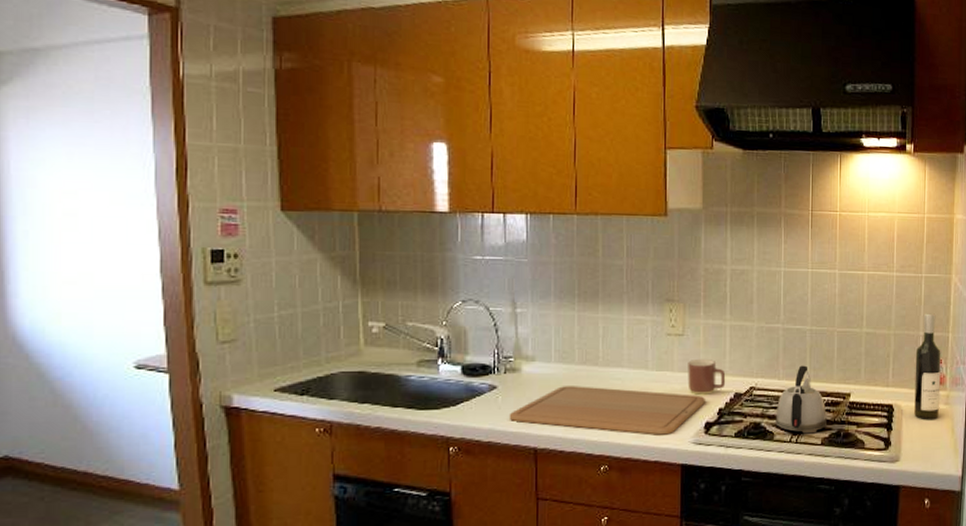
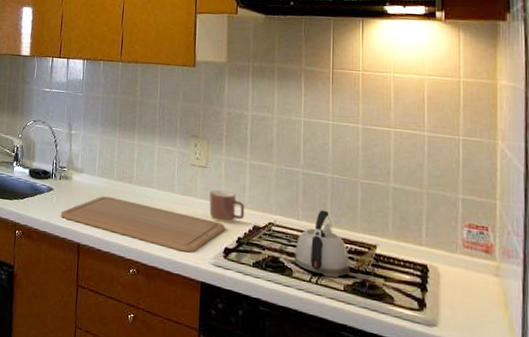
bottle: present [914,312,941,419] -> none [454,175,488,289]

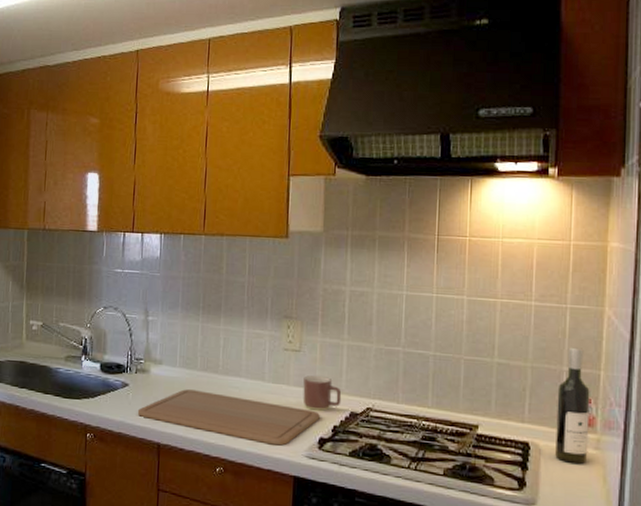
kettle: present [294,210,351,279] -> none [393,391,451,463]
bottle: none [454,175,488,289] -> present [555,346,590,464]

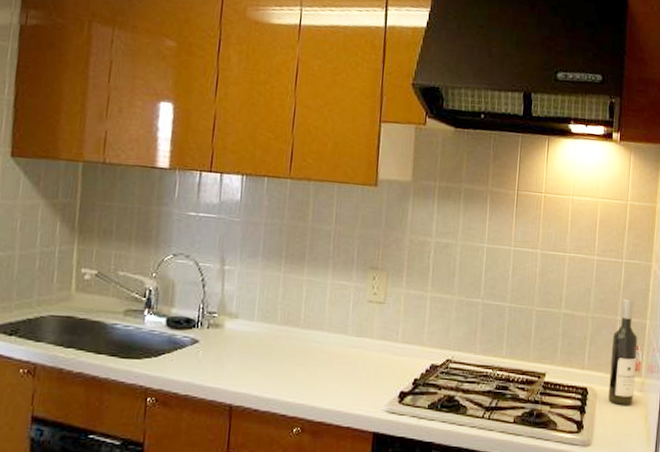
chopping board: present [137,389,320,446] -> none [207,345,402,401]
mug: present [303,375,342,411] -> none [385,327,423,364]

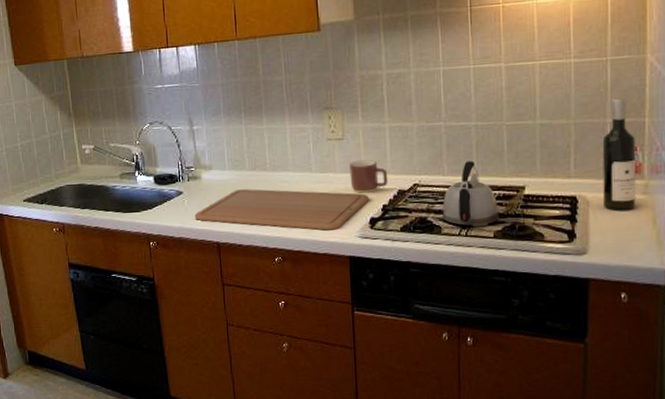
chopping board: none [207,345,402,401] -> present [194,189,369,231]
mug: none [385,327,423,364] -> present [349,159,388,193]
kettle: none [469,341,521,411] -> present [442,161,500,228]

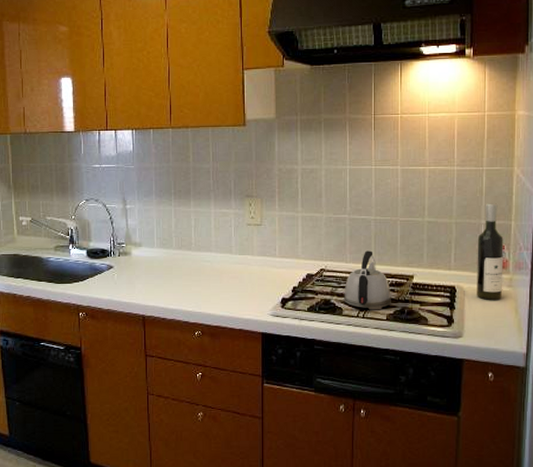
chopping board: present [194,189,369,231] -> none [123,266,281,308]
mug: present [349,159,388,193] -> none [266,244,299,275]

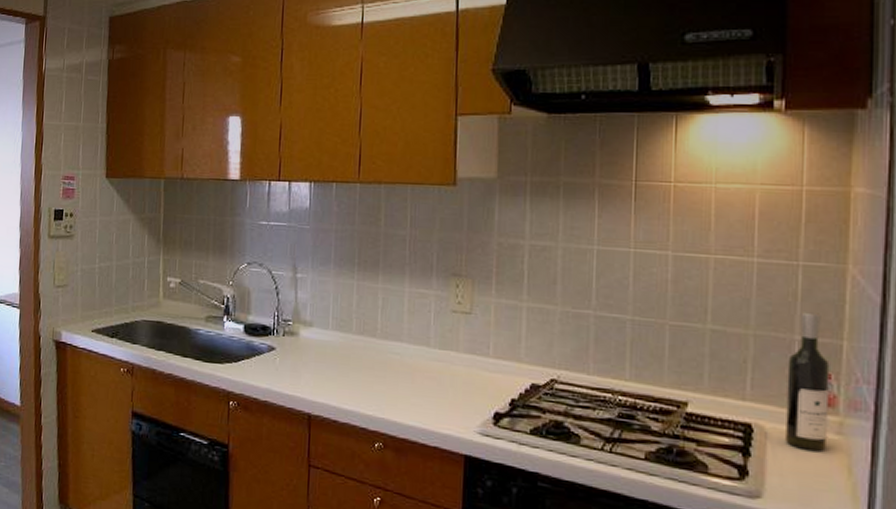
kettle: present [344,250,392,310] -> none [583,361,655,445]

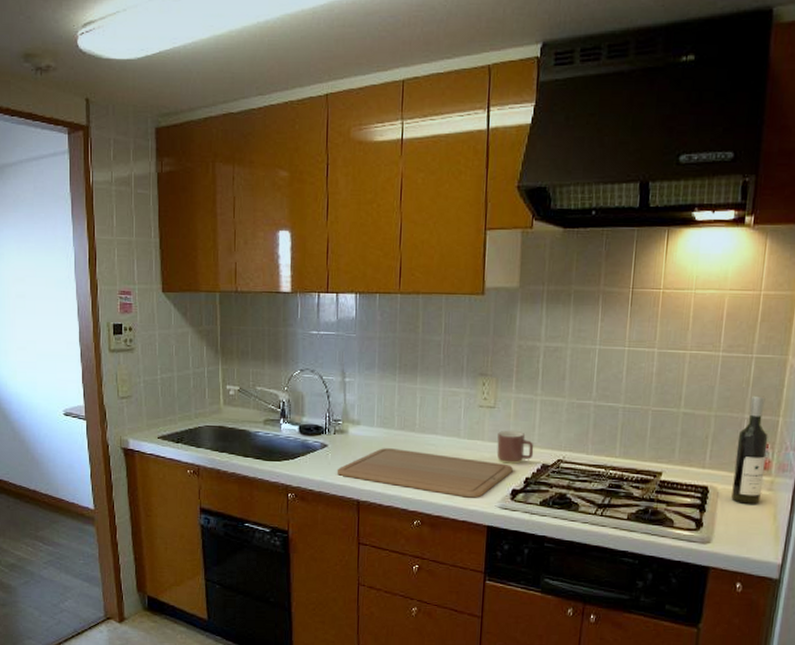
chopping board: none [285,354,495,420] -> present [337,448,513,498]
mug: none [474,340,521,382] -> present [496,430,534,464]

